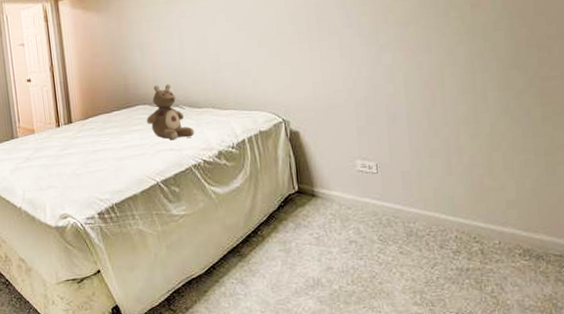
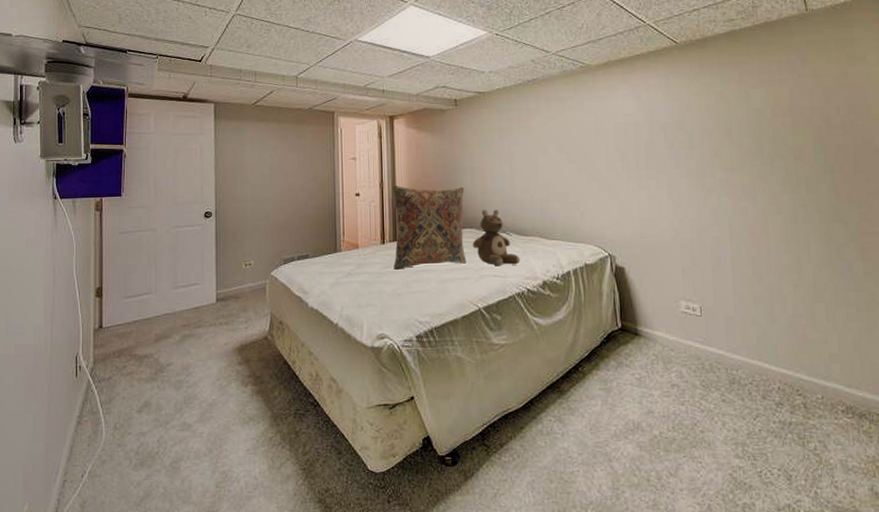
pillow: none [63,65,142,151] -> present [393,185,467,270]

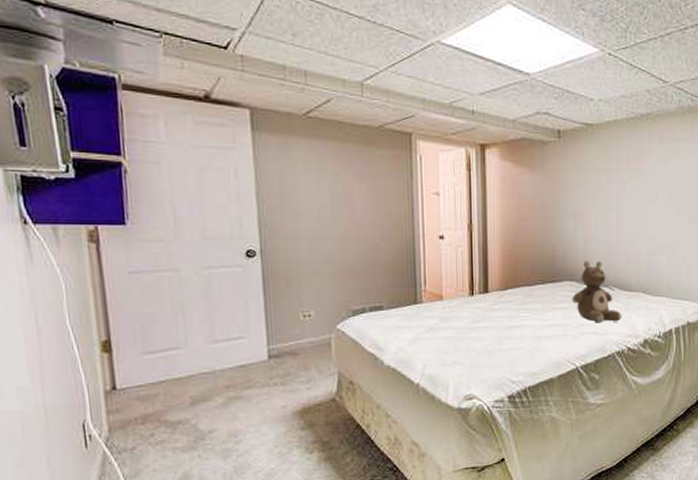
pillow: present [393,185,467,270] -> none [483,228,565,325]

